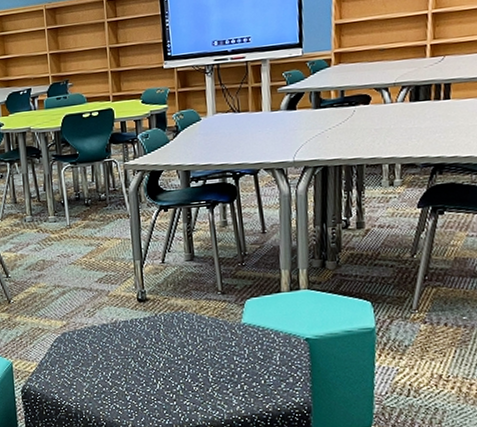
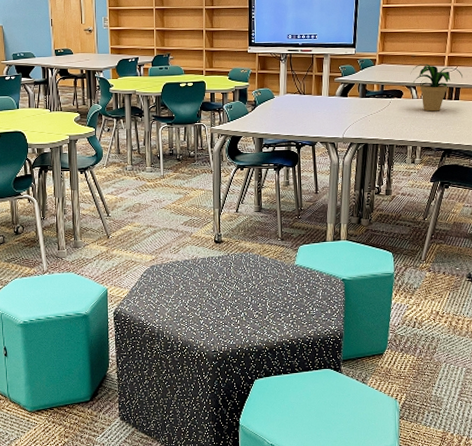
potted plant: none [379,57,453,118] -> present [410,64,462,112]

